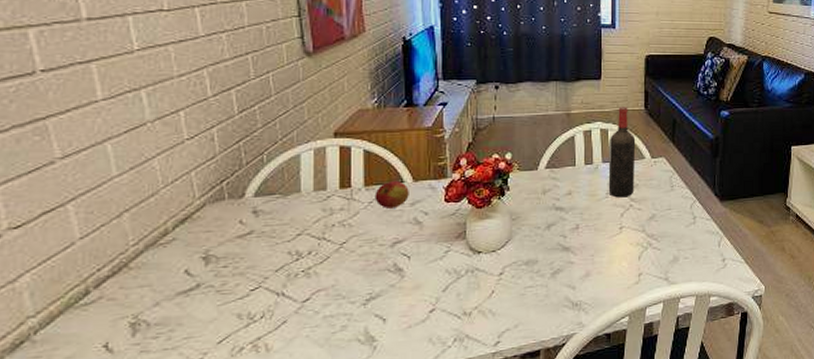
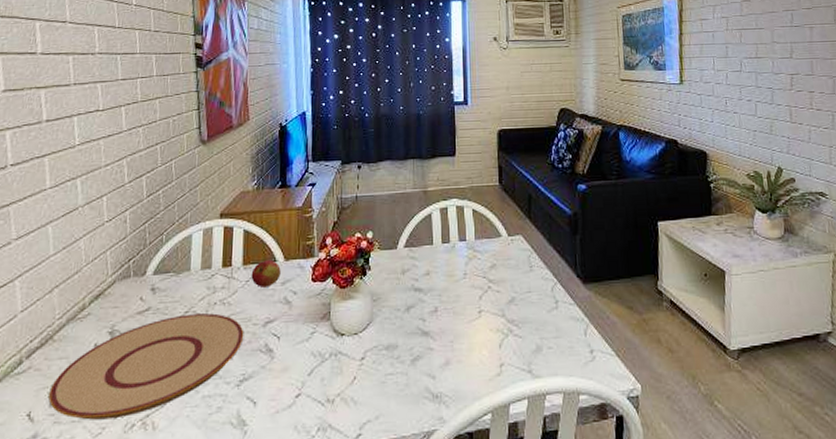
plate: none [130,235,369,347] -> present [49,313,244,420]
wine bottle: present [608,107,636,198] -> none [465,183,492,279]

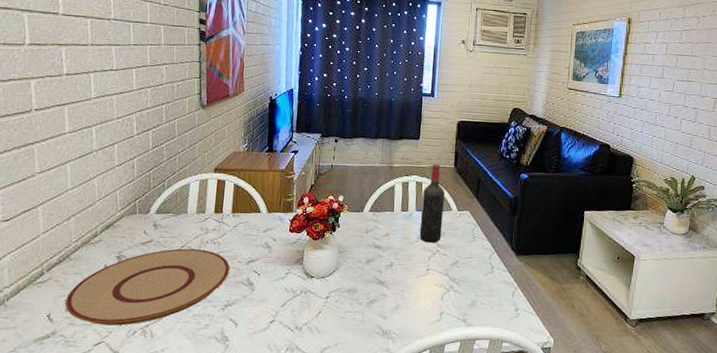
apple: present [251,260,281,287] -> none [238,211,264,233]
wine bottle: none [465,183,492,279] -> present [419,164,445,243]

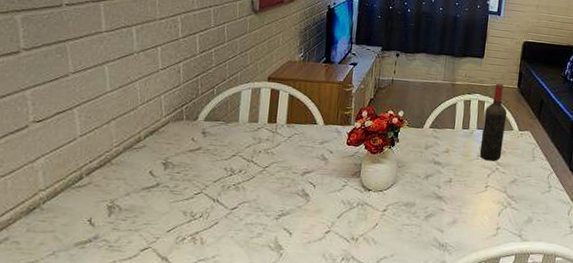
plate: present [65,248,230,326] -> none [108,157,285,232]

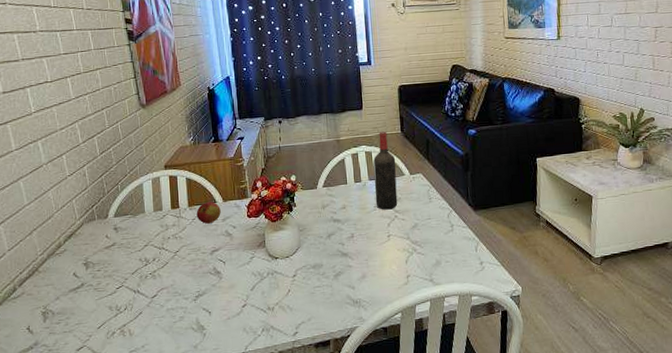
apple: none [293,122,320,144] -> present [196,202,221,224]

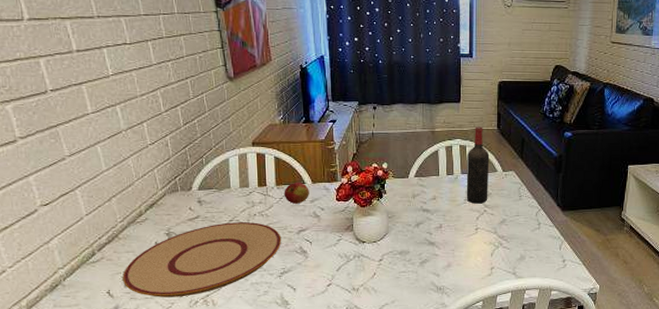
plate: none [42,245,196,331] -> present [123,222,282,297]

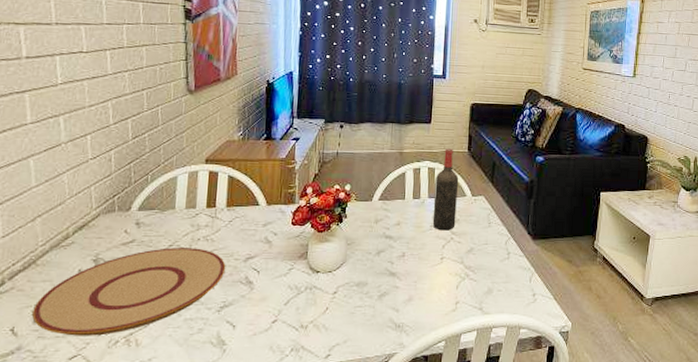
apple: present [284,183,309,204] -> none [234,204,263,228]

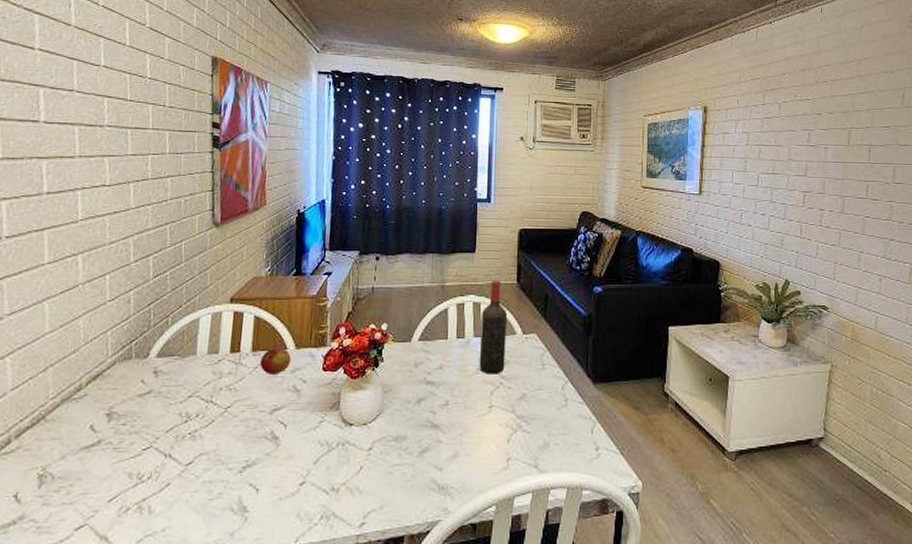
plate: present [32,248,226,336] -> none [38,399,250,503]
apple: none [234,204,263,228] -> present [259,348,291,375]

